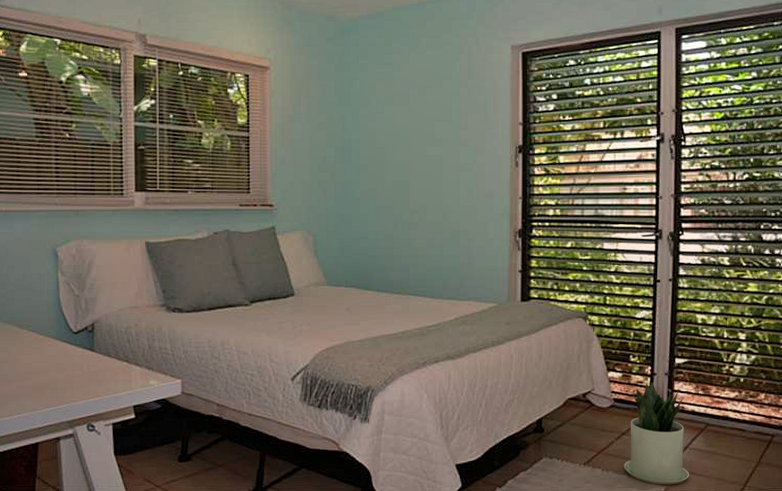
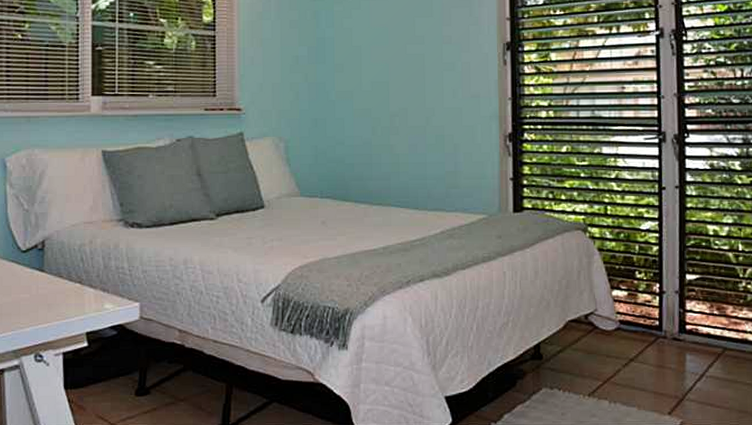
planter: present [624,382,689,485] -> none [633,301,707,418]

